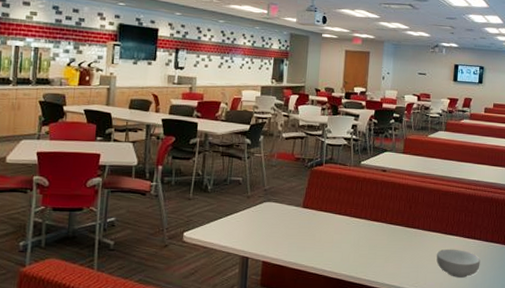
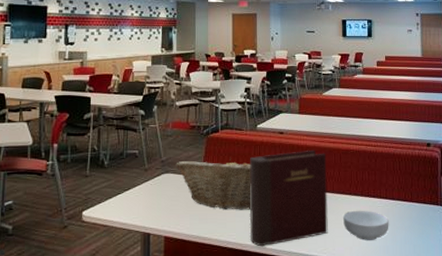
fruit basket: none [278,190,352,242] -> present [176,157,251,210]
book: none [345,189,427,277] -> present [249,150,328,247]

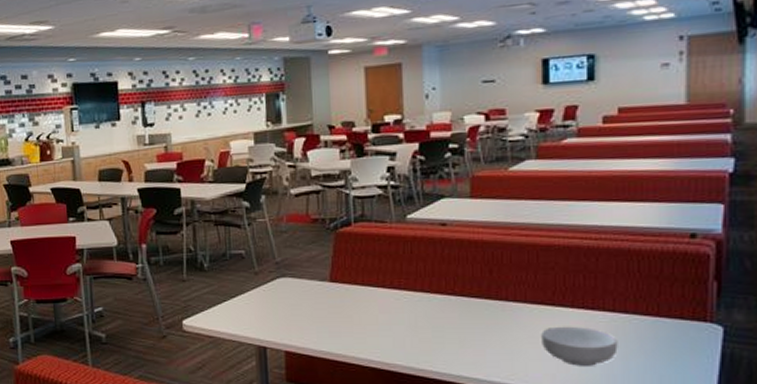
fruit basket: present [176,157,251,210] -> none [294,257,401,323]
book: present [249,150,328,247] -> none [397,247,517,368]

